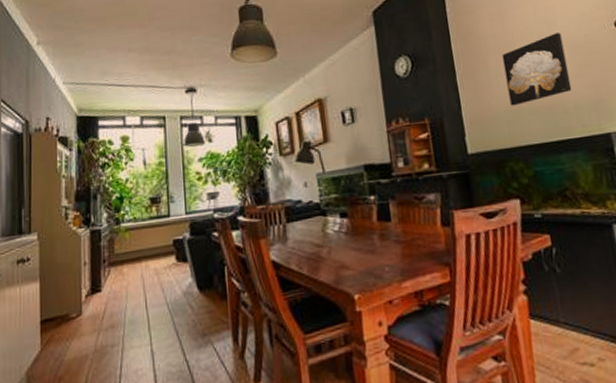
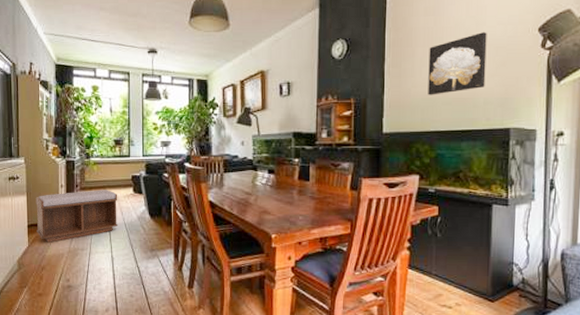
bench: none [51,261,159,342] -> present [35,190,118,243]

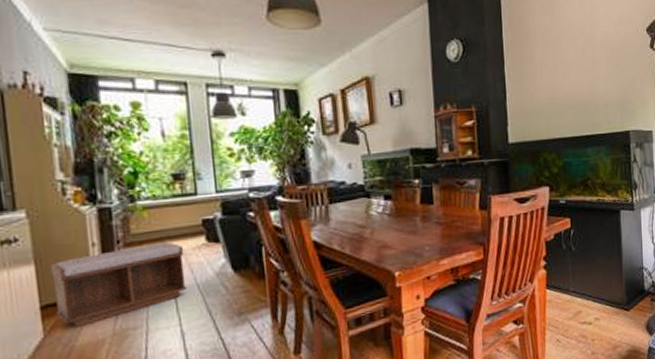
wall art: present [428,32,487,95] -> none [548,32,604,100]

